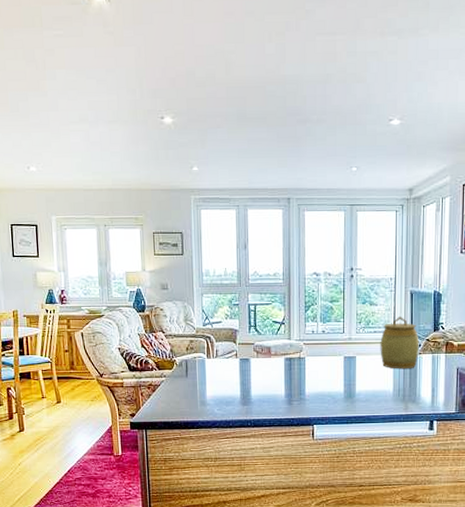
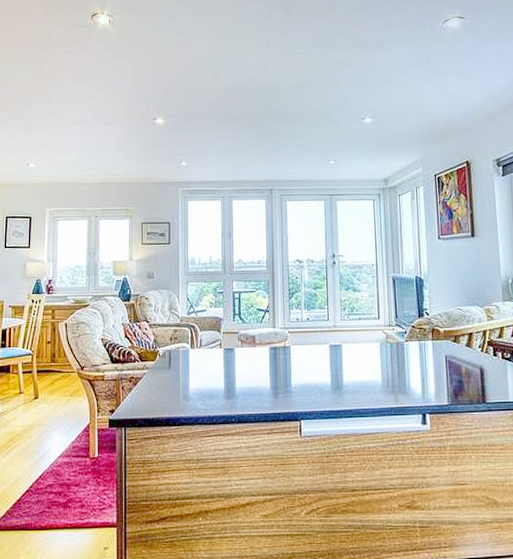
jar: present [380,316,419,369] -> none [365,302,406,358]

